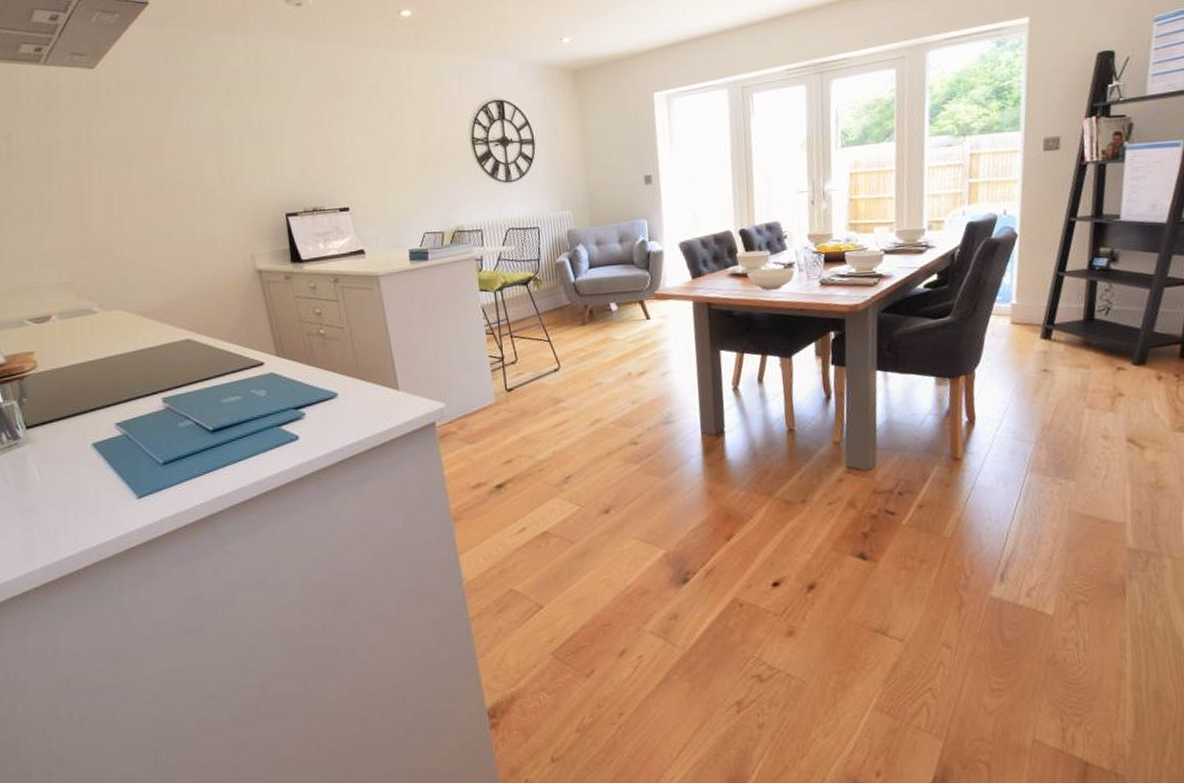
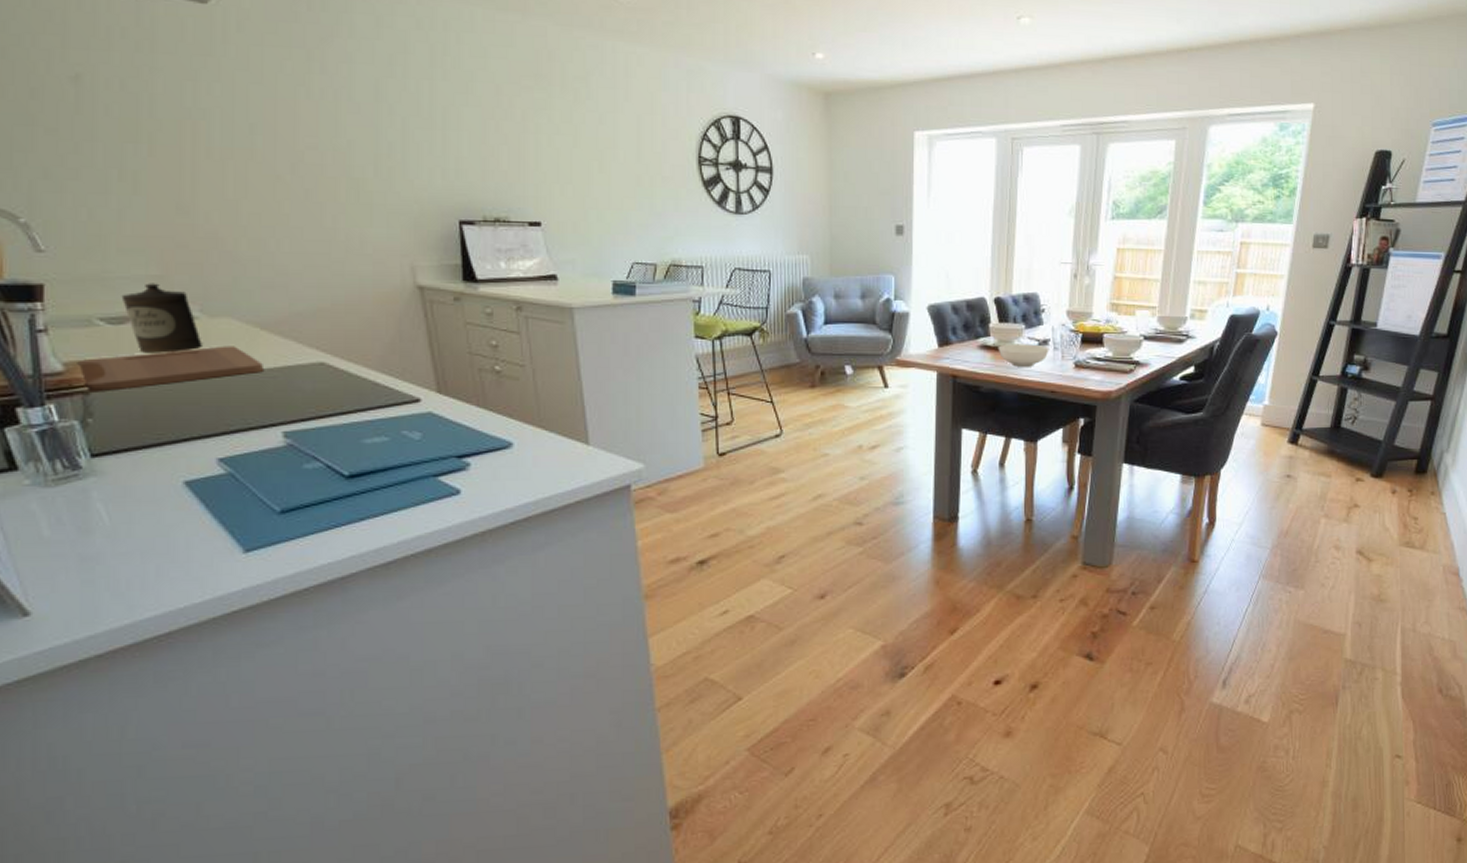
cutting board: none [15,332,147,378] -> present [79,346,265,392]
canister: none [43,288,101,344] -> present [121,283,202,353]

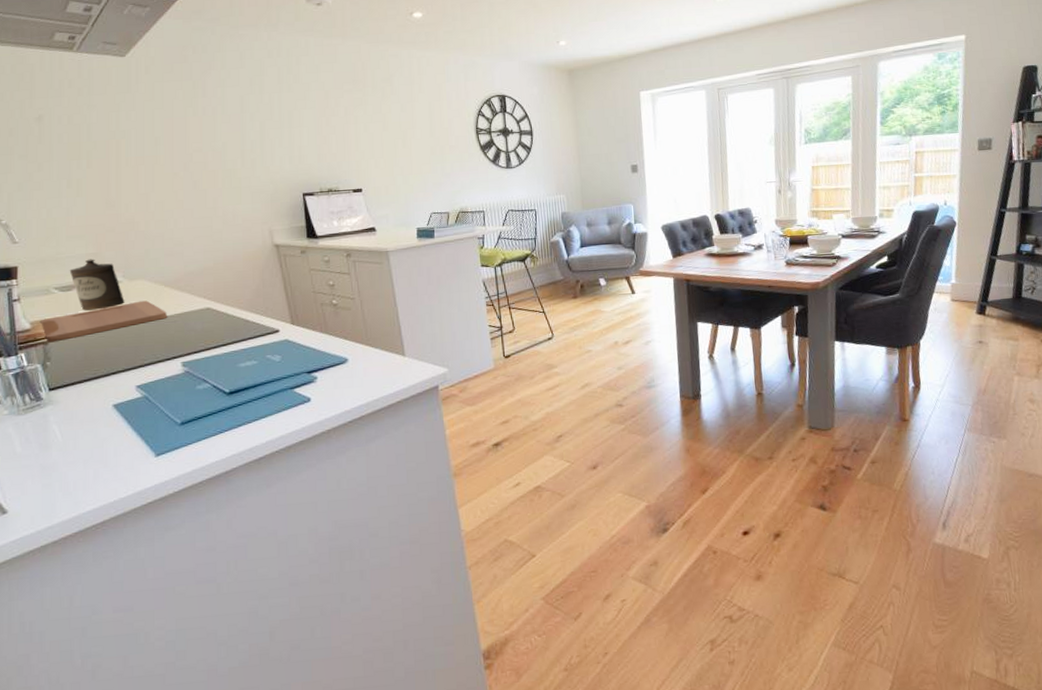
bowl: present [998,344,1049,367] -> none [721,249,764,269]

